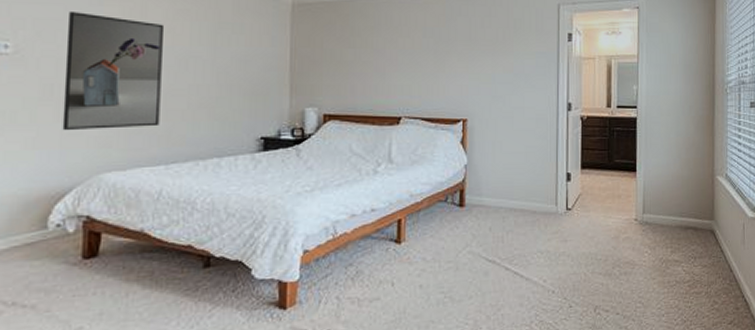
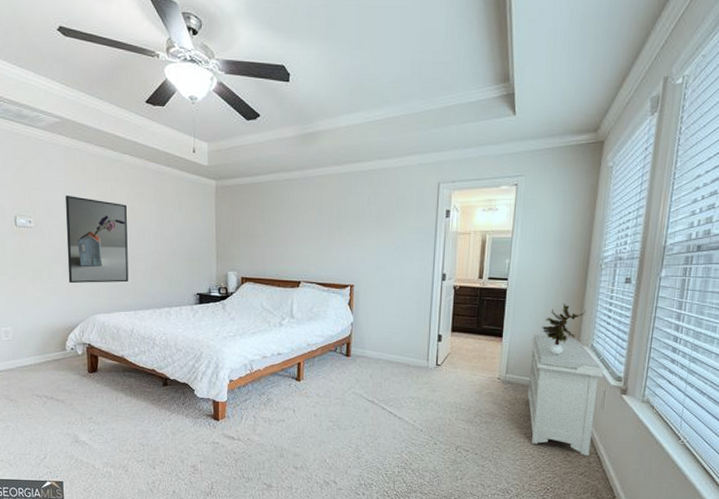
bench: none [666,166,741,301] -> present [528,334,604,457]
potted plant: none [675,132,718,188] -> present [541,304,587,355]

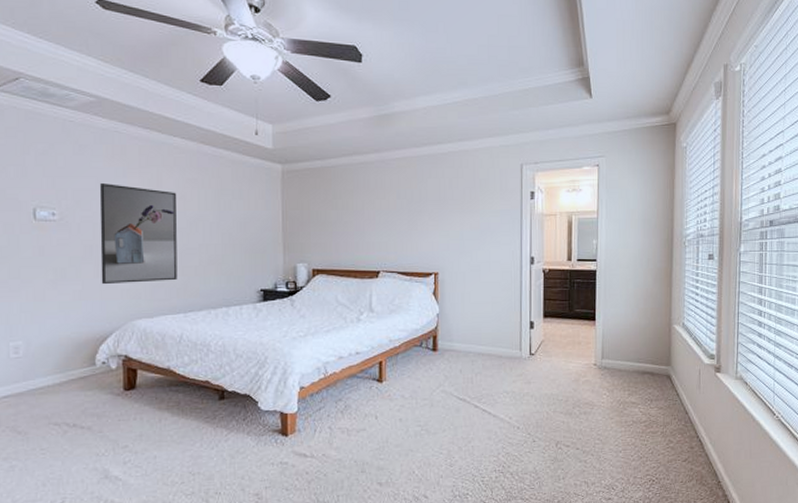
bench: present [528,334,604,457] -> none [625,315,697,441]
potted plant: present [541,304,587,355] -> none [633,283,675,336]

